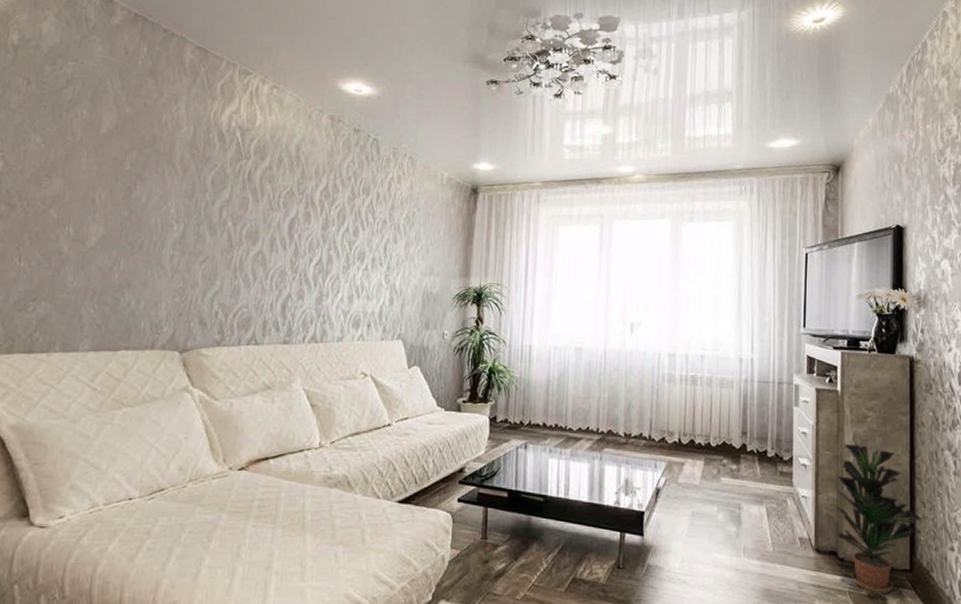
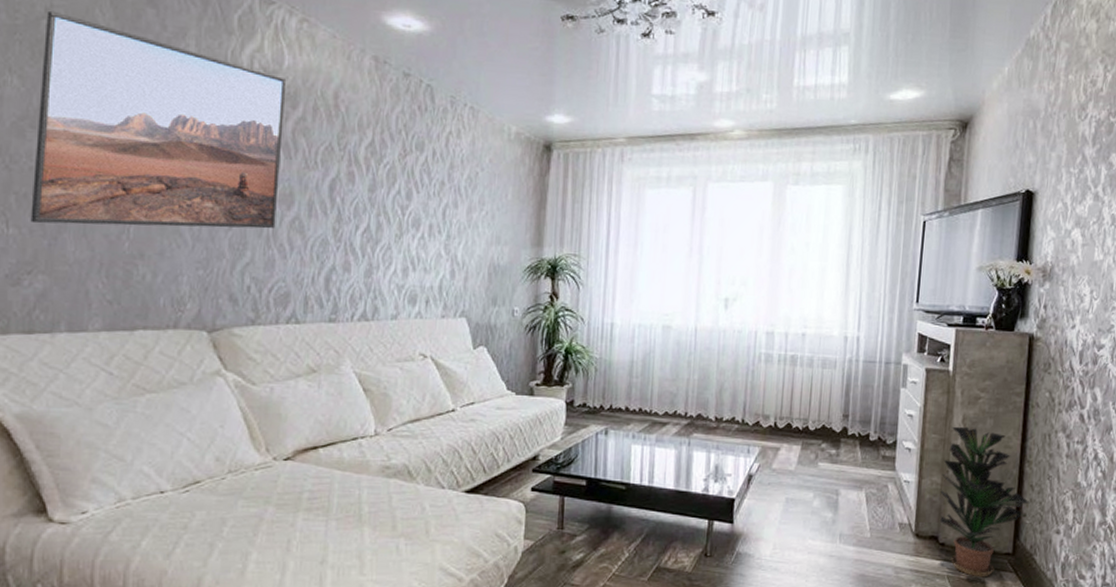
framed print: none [39,82,258,262] -> present [30,10,287,229]

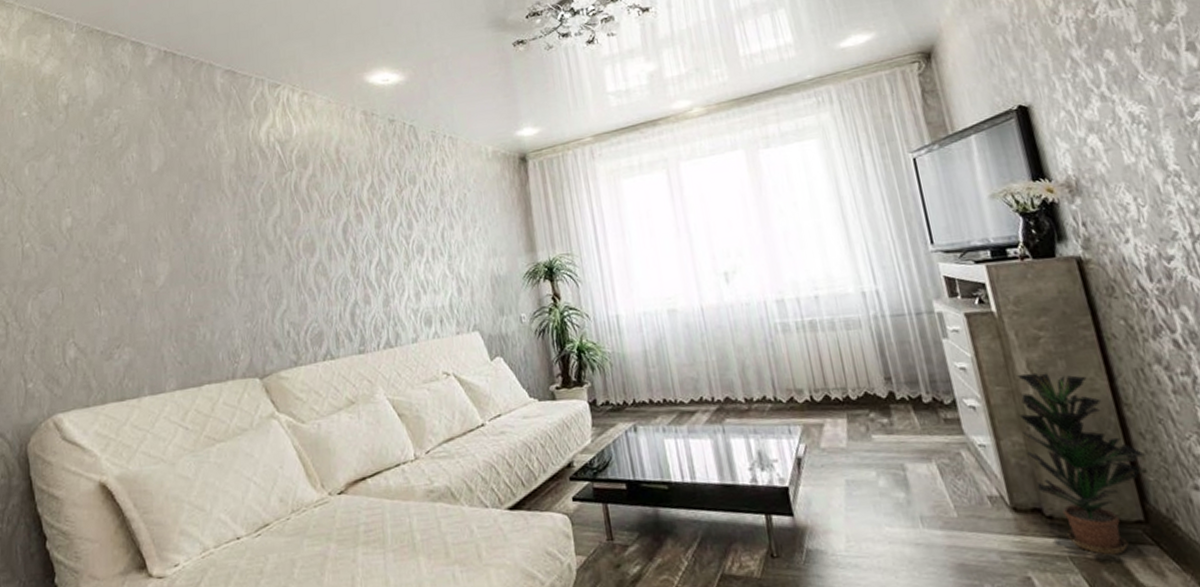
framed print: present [30,10,287,229] -> none [115,128,304,303]

